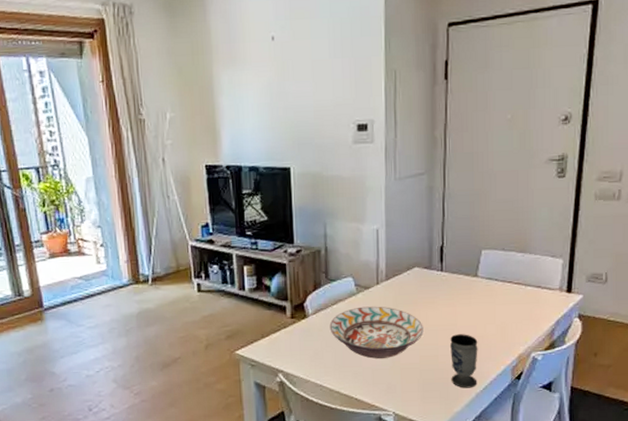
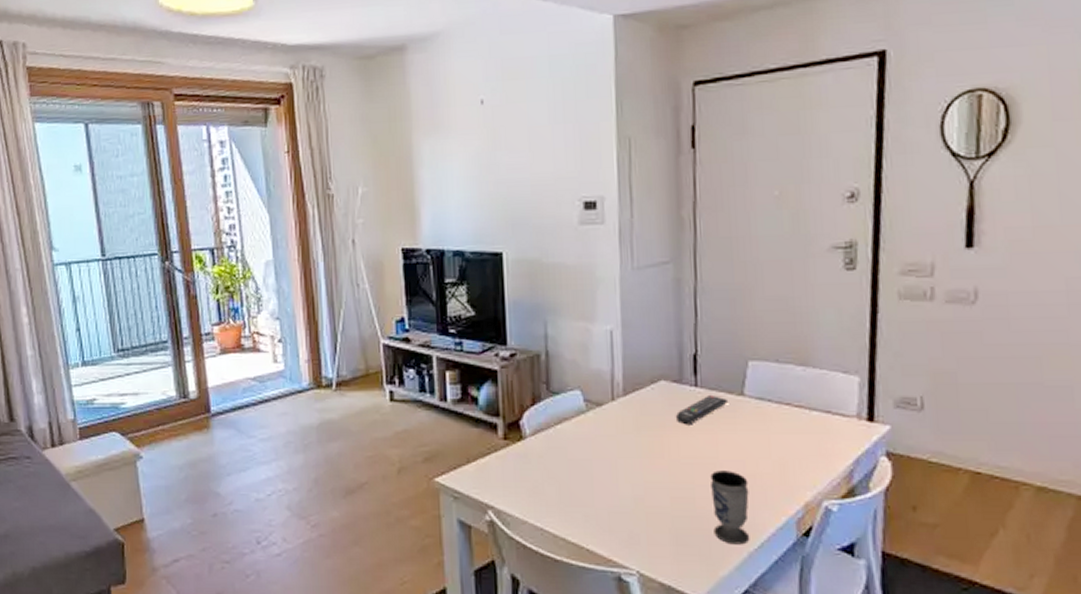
decorative bowl: present [329,306,424,359] -> none [552,428,675,498]
remote control: none [426,277,466,301] -> present [676,394,729,425]

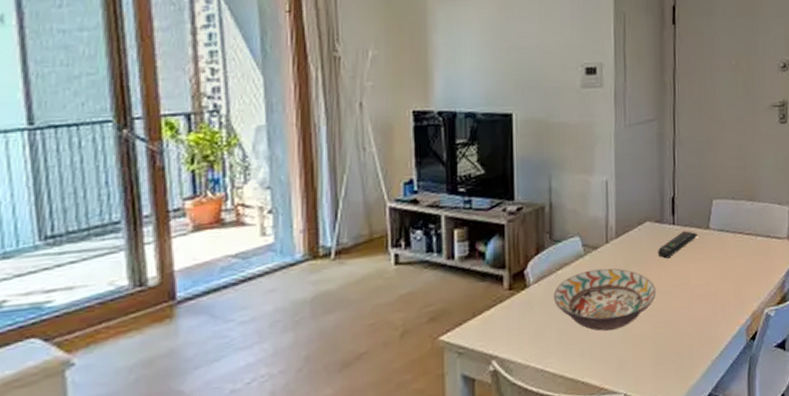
decorative bowl: none [552,428,675,498] -> present [553,268,656,331]
cup: present [710,470,750,545] -> none [684,293,713,357]

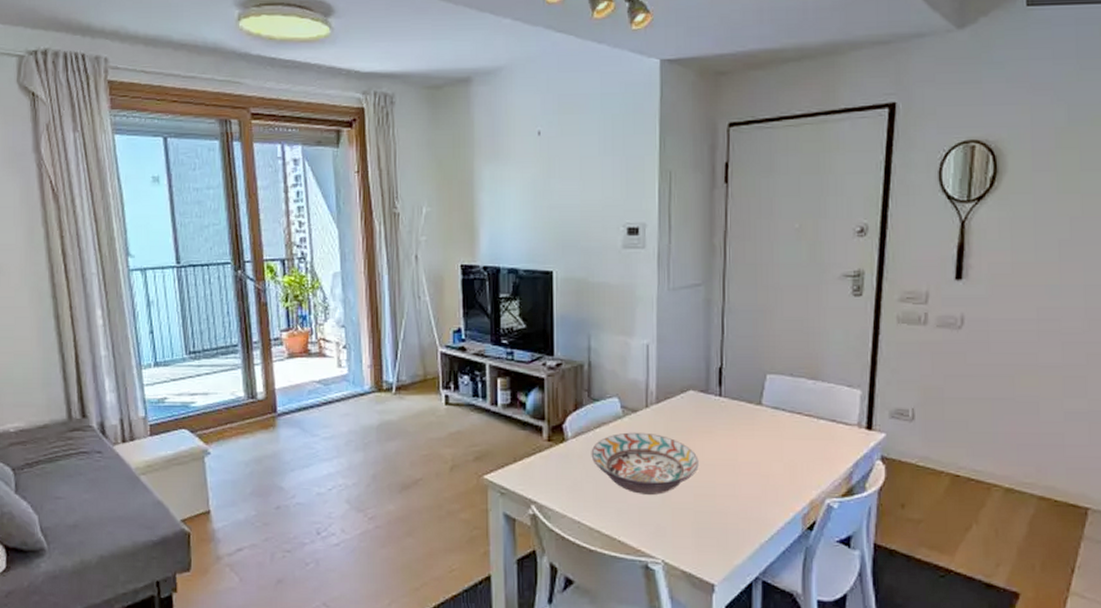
remote control: present [658,230,698,259] -> none [702,403,748,431]

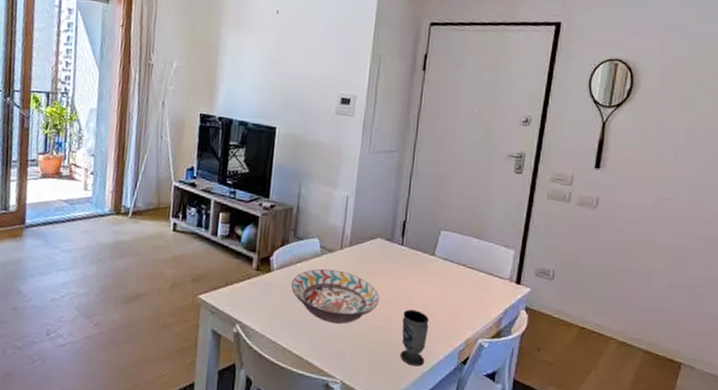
cup: none [730,471,763,537] -> present [400,309,429,367]

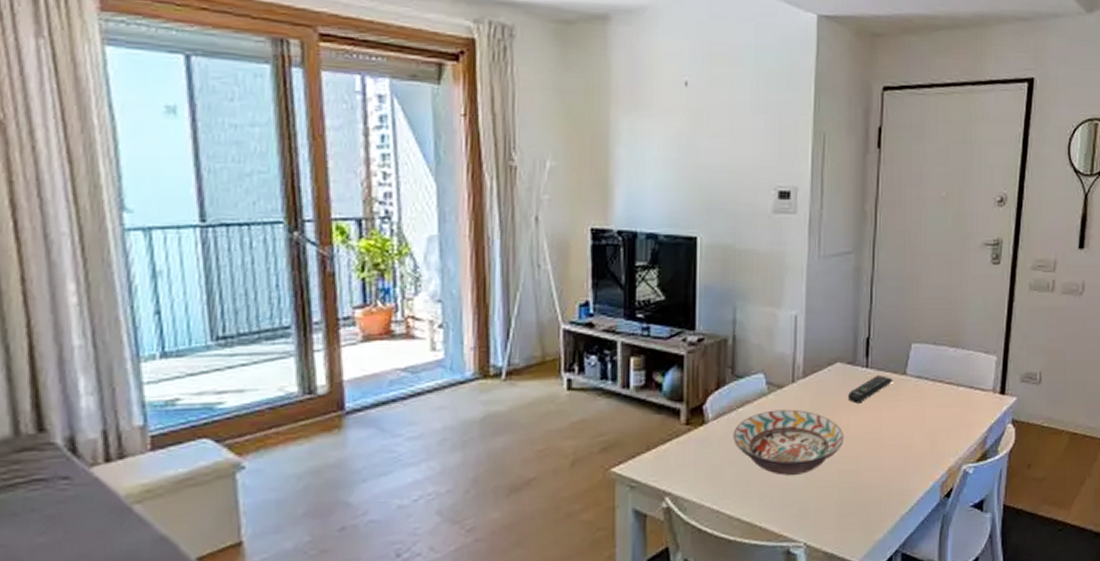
remote control: none [385,252,424,274] -> present [848,374,893,404]
cup: present [400,309,429,367] -> none [873,443,905,510]

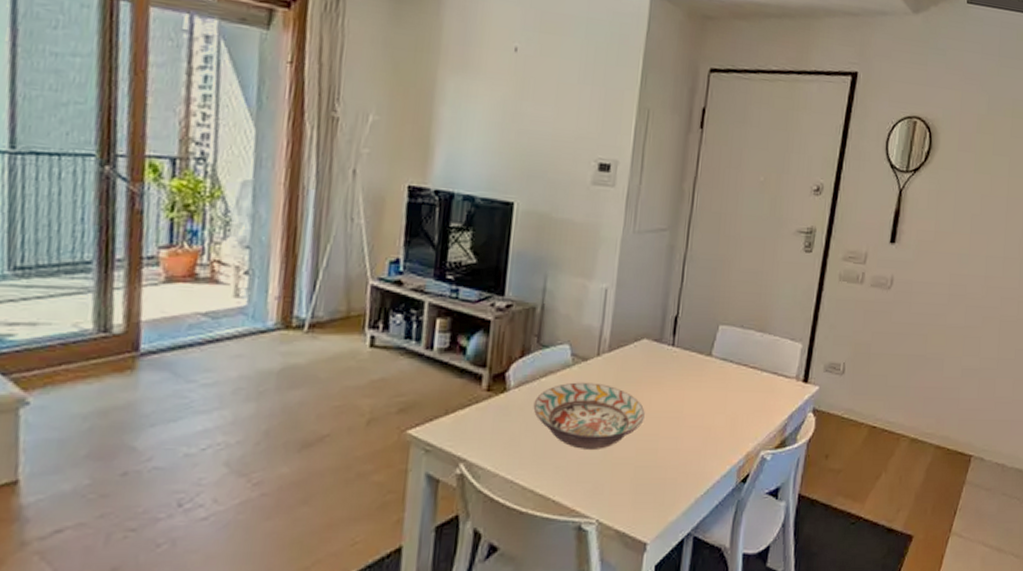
remote control: present [848,374,893,404] -> none [652,353,699,382]

